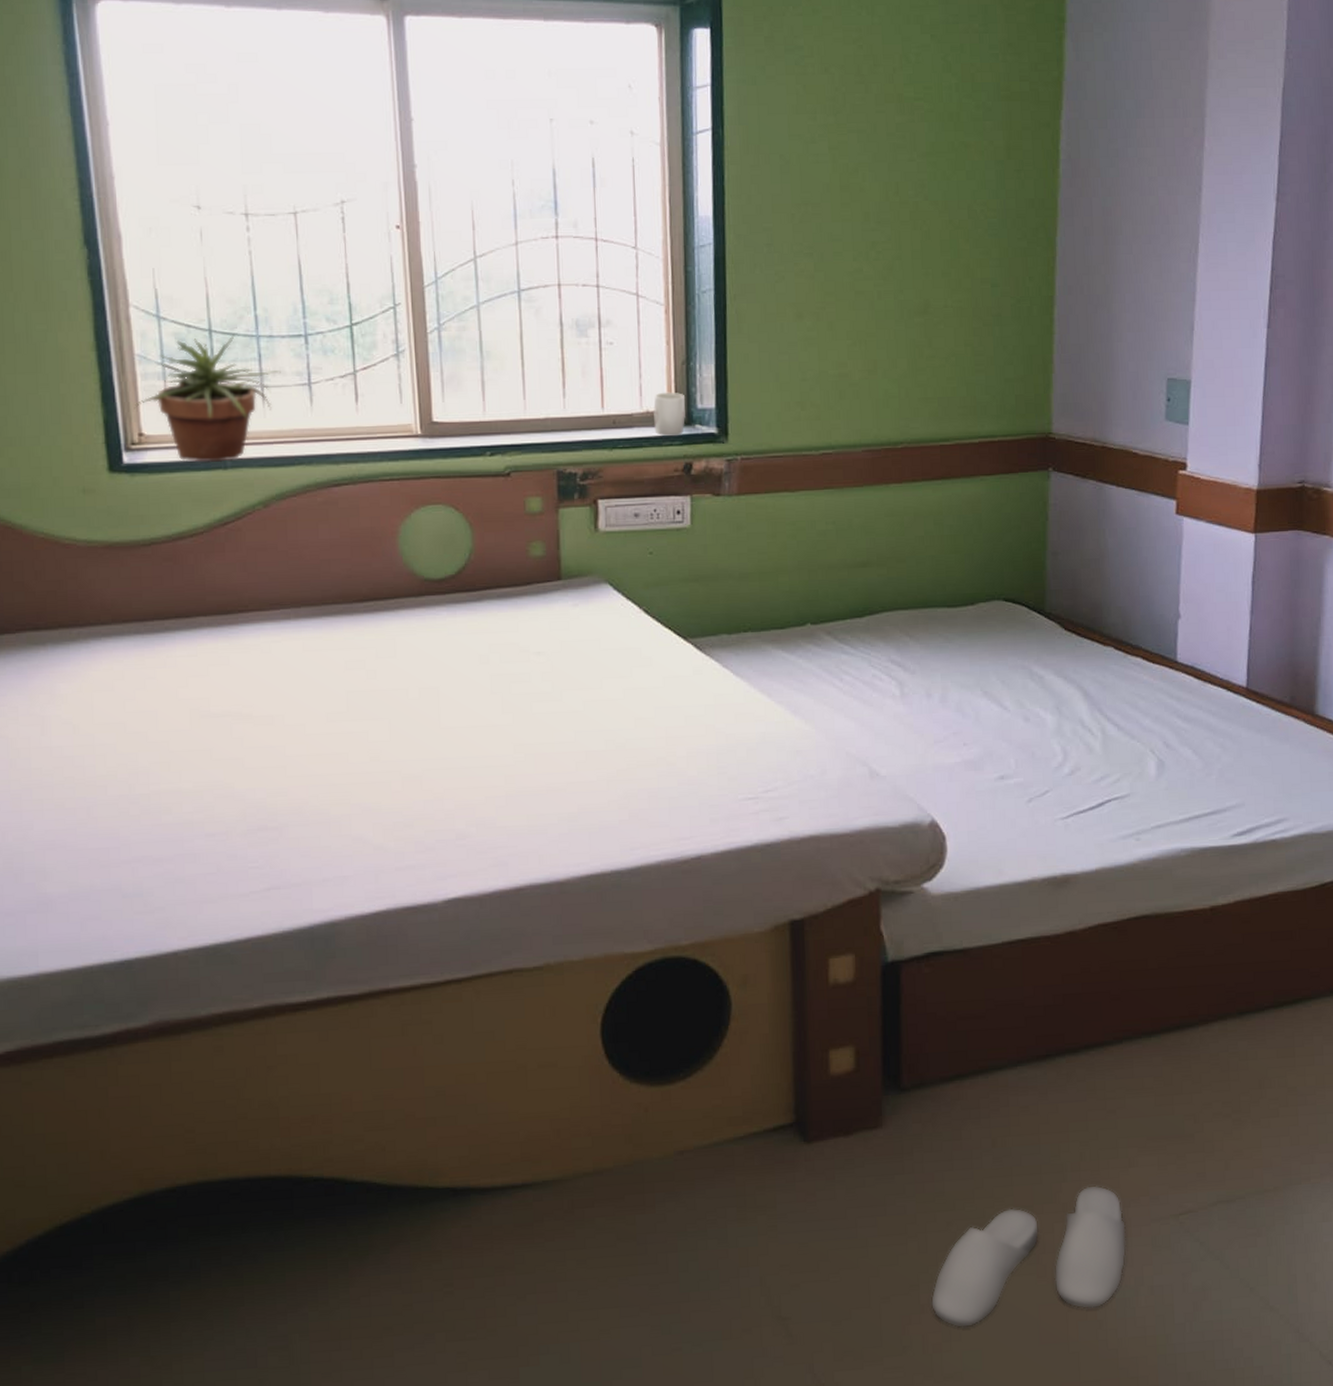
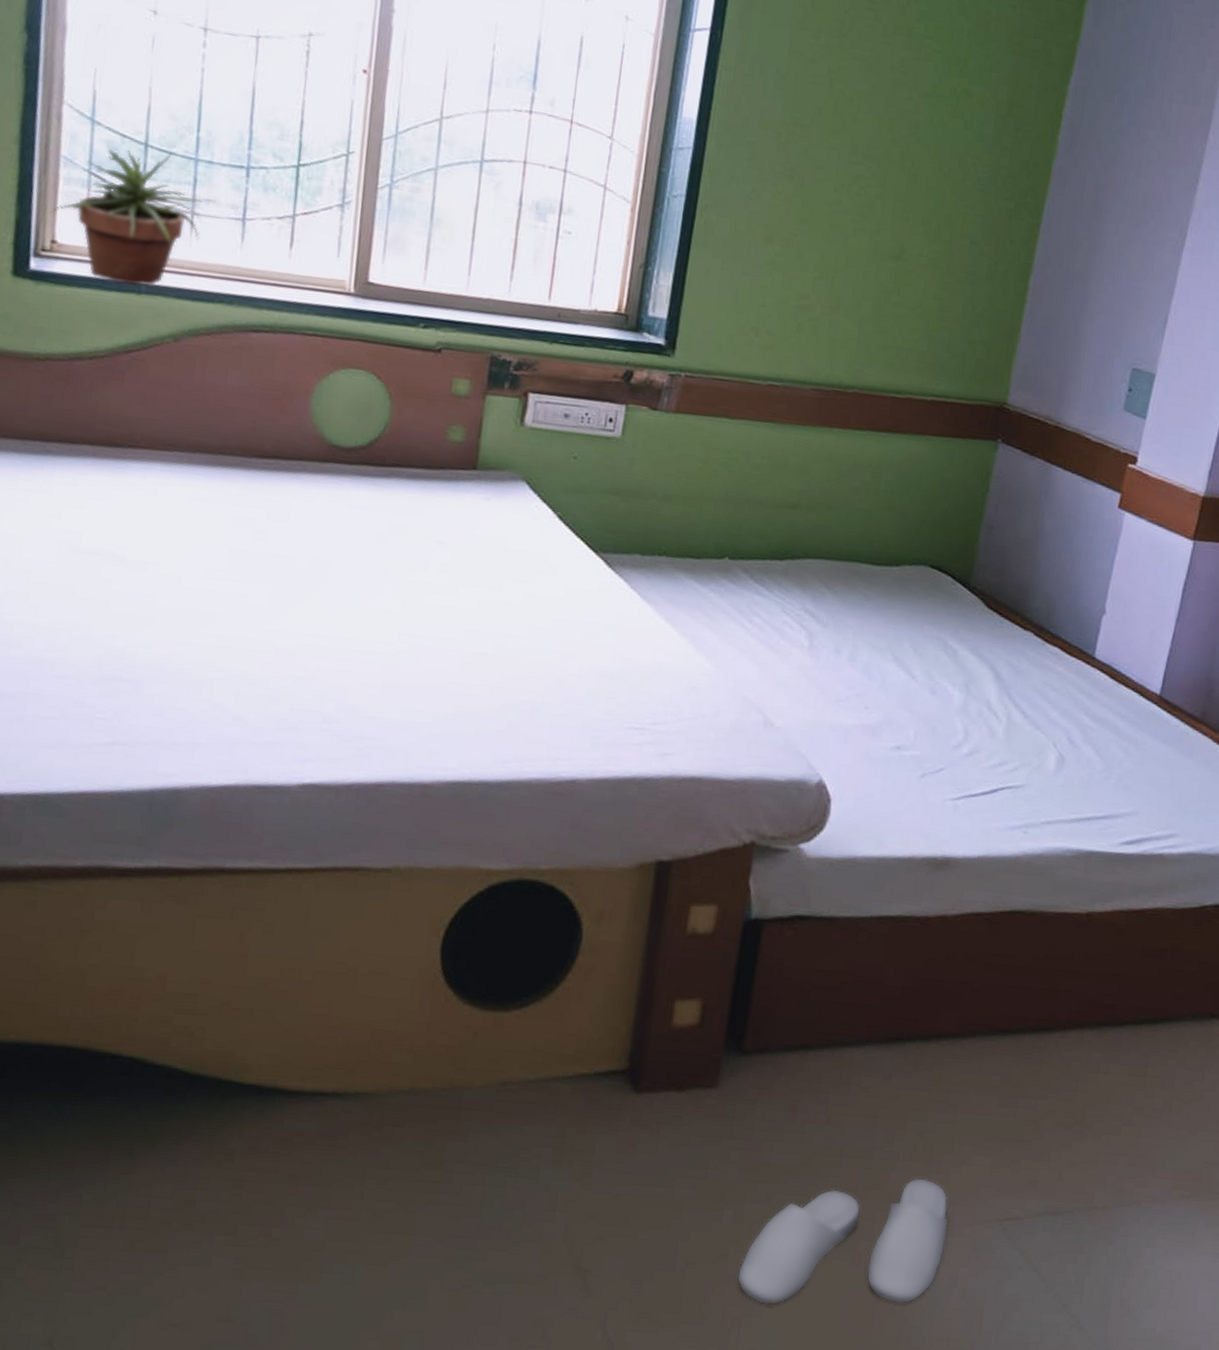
mug: present [652,392,685,437] -> none [600,292,637,341]

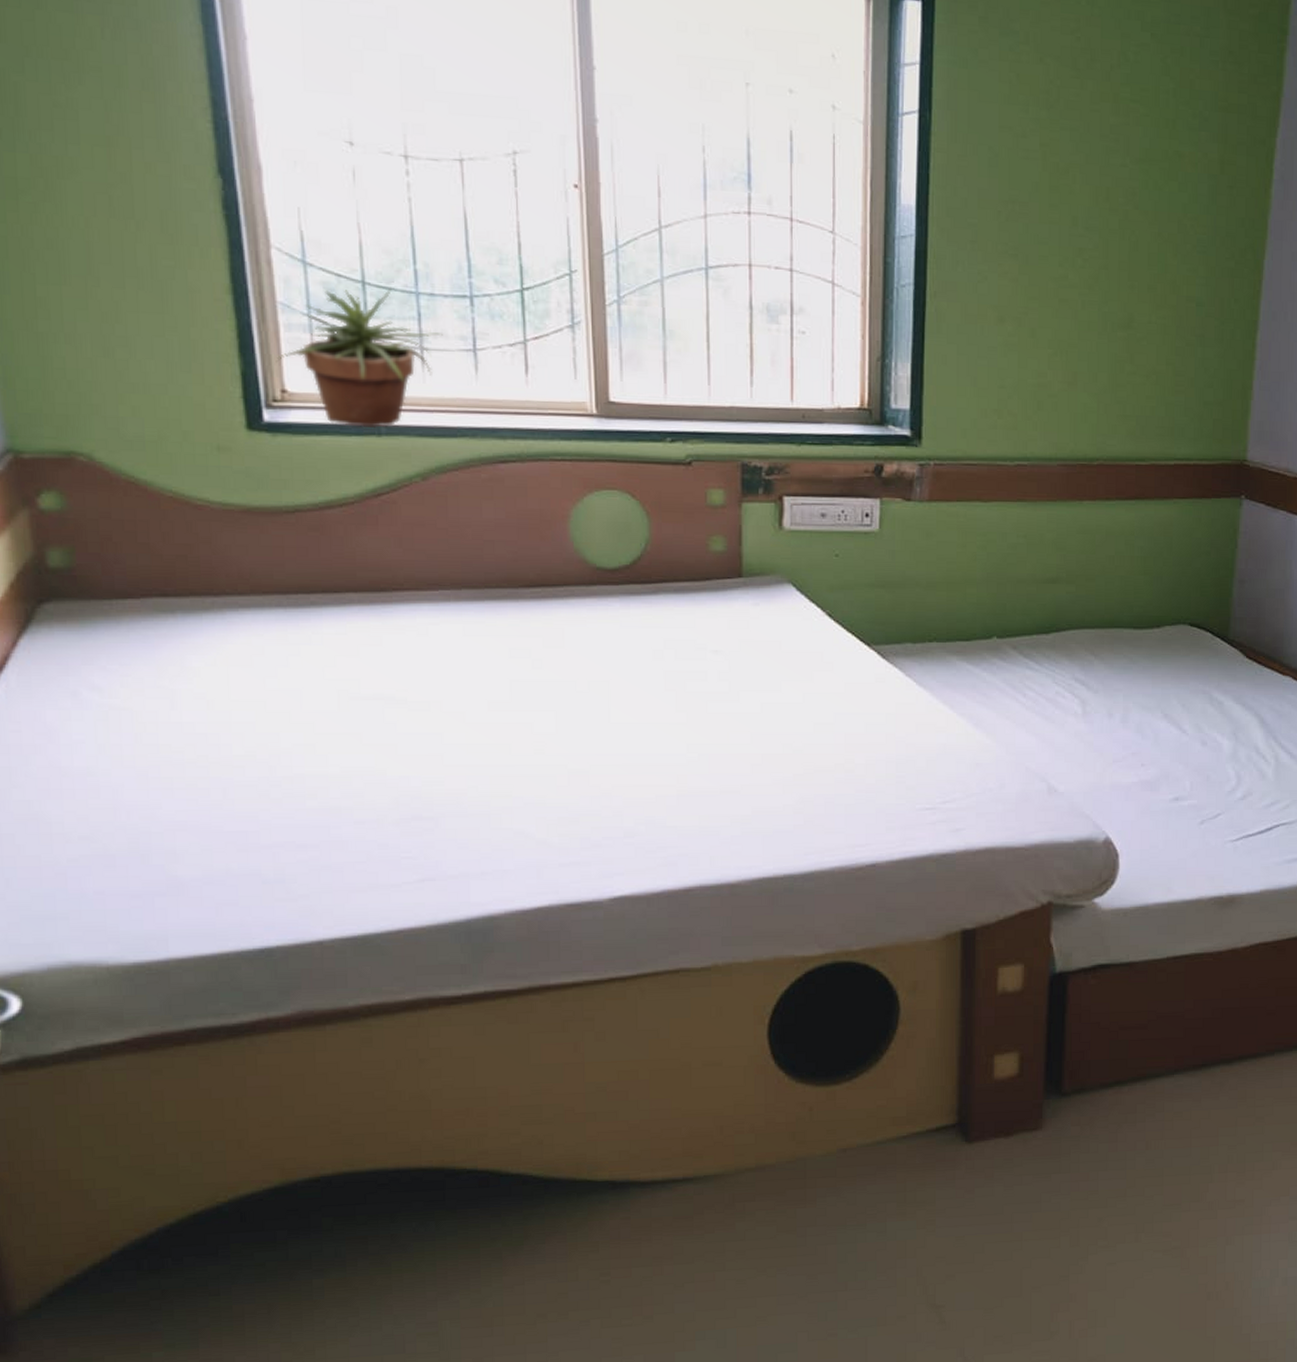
slippers: present [737,1178,948,1304] -> none [1080,1186,1265,1314]

